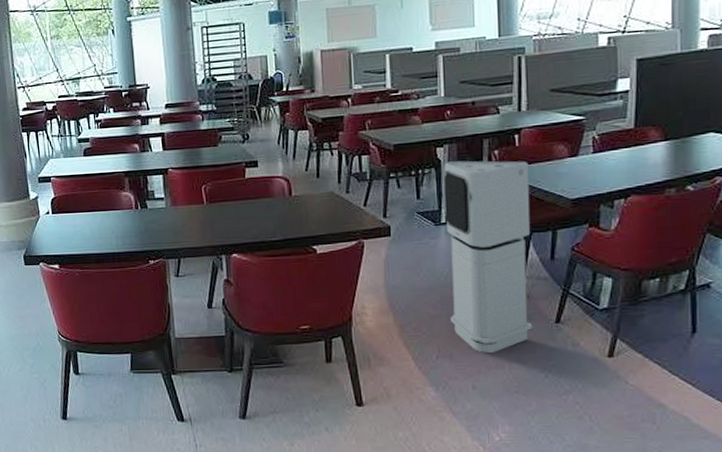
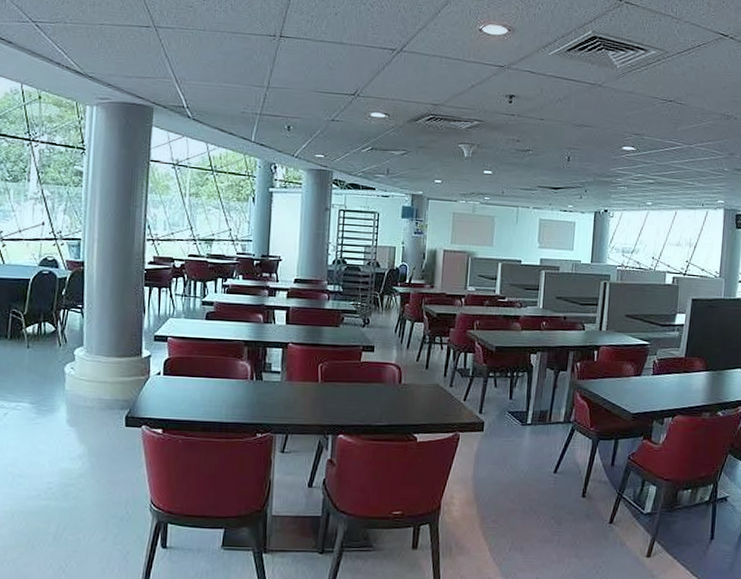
air purifier: present [443,160,533,354] -> none [524,368,603,549]

